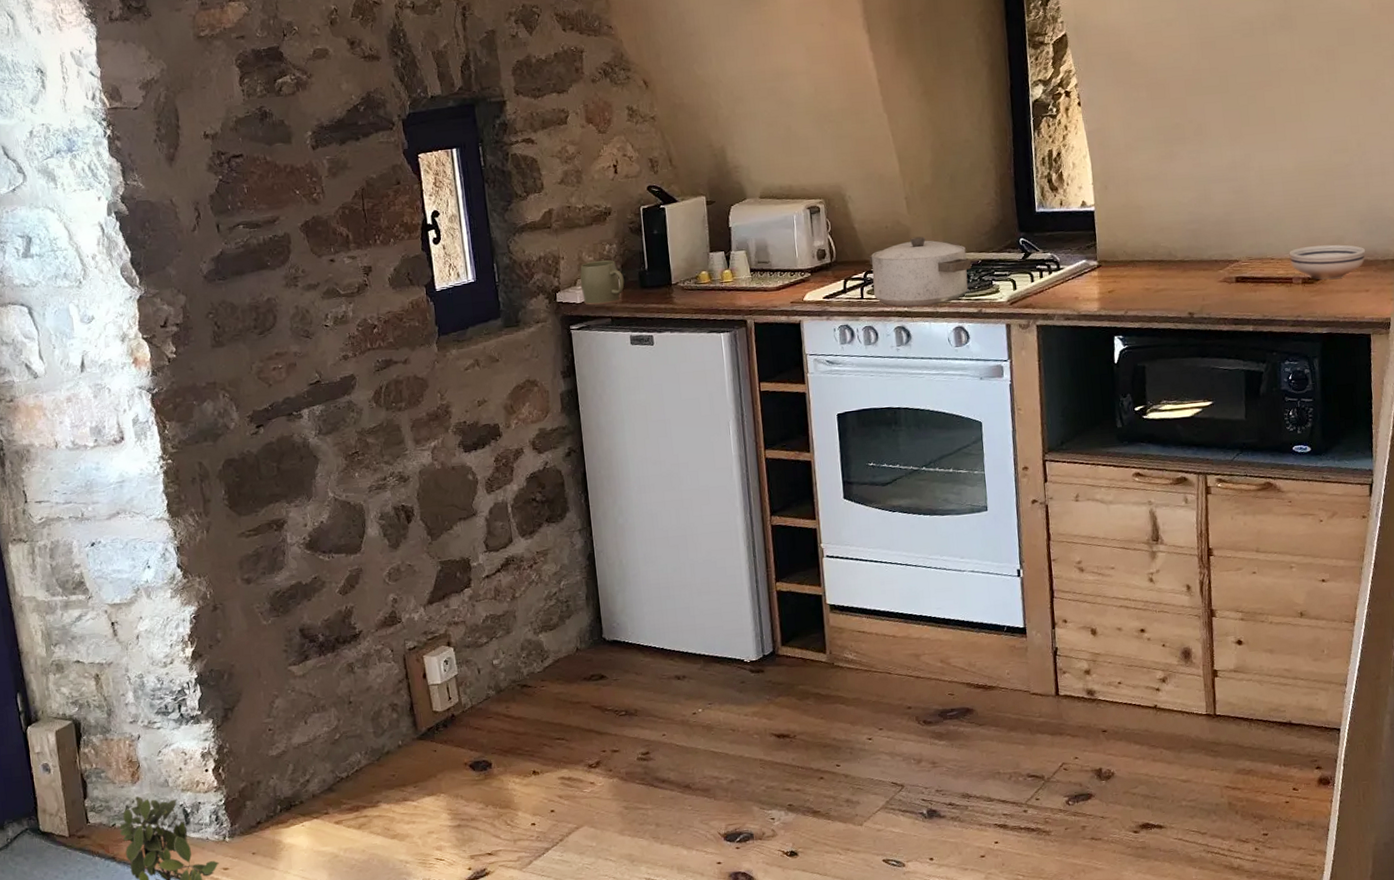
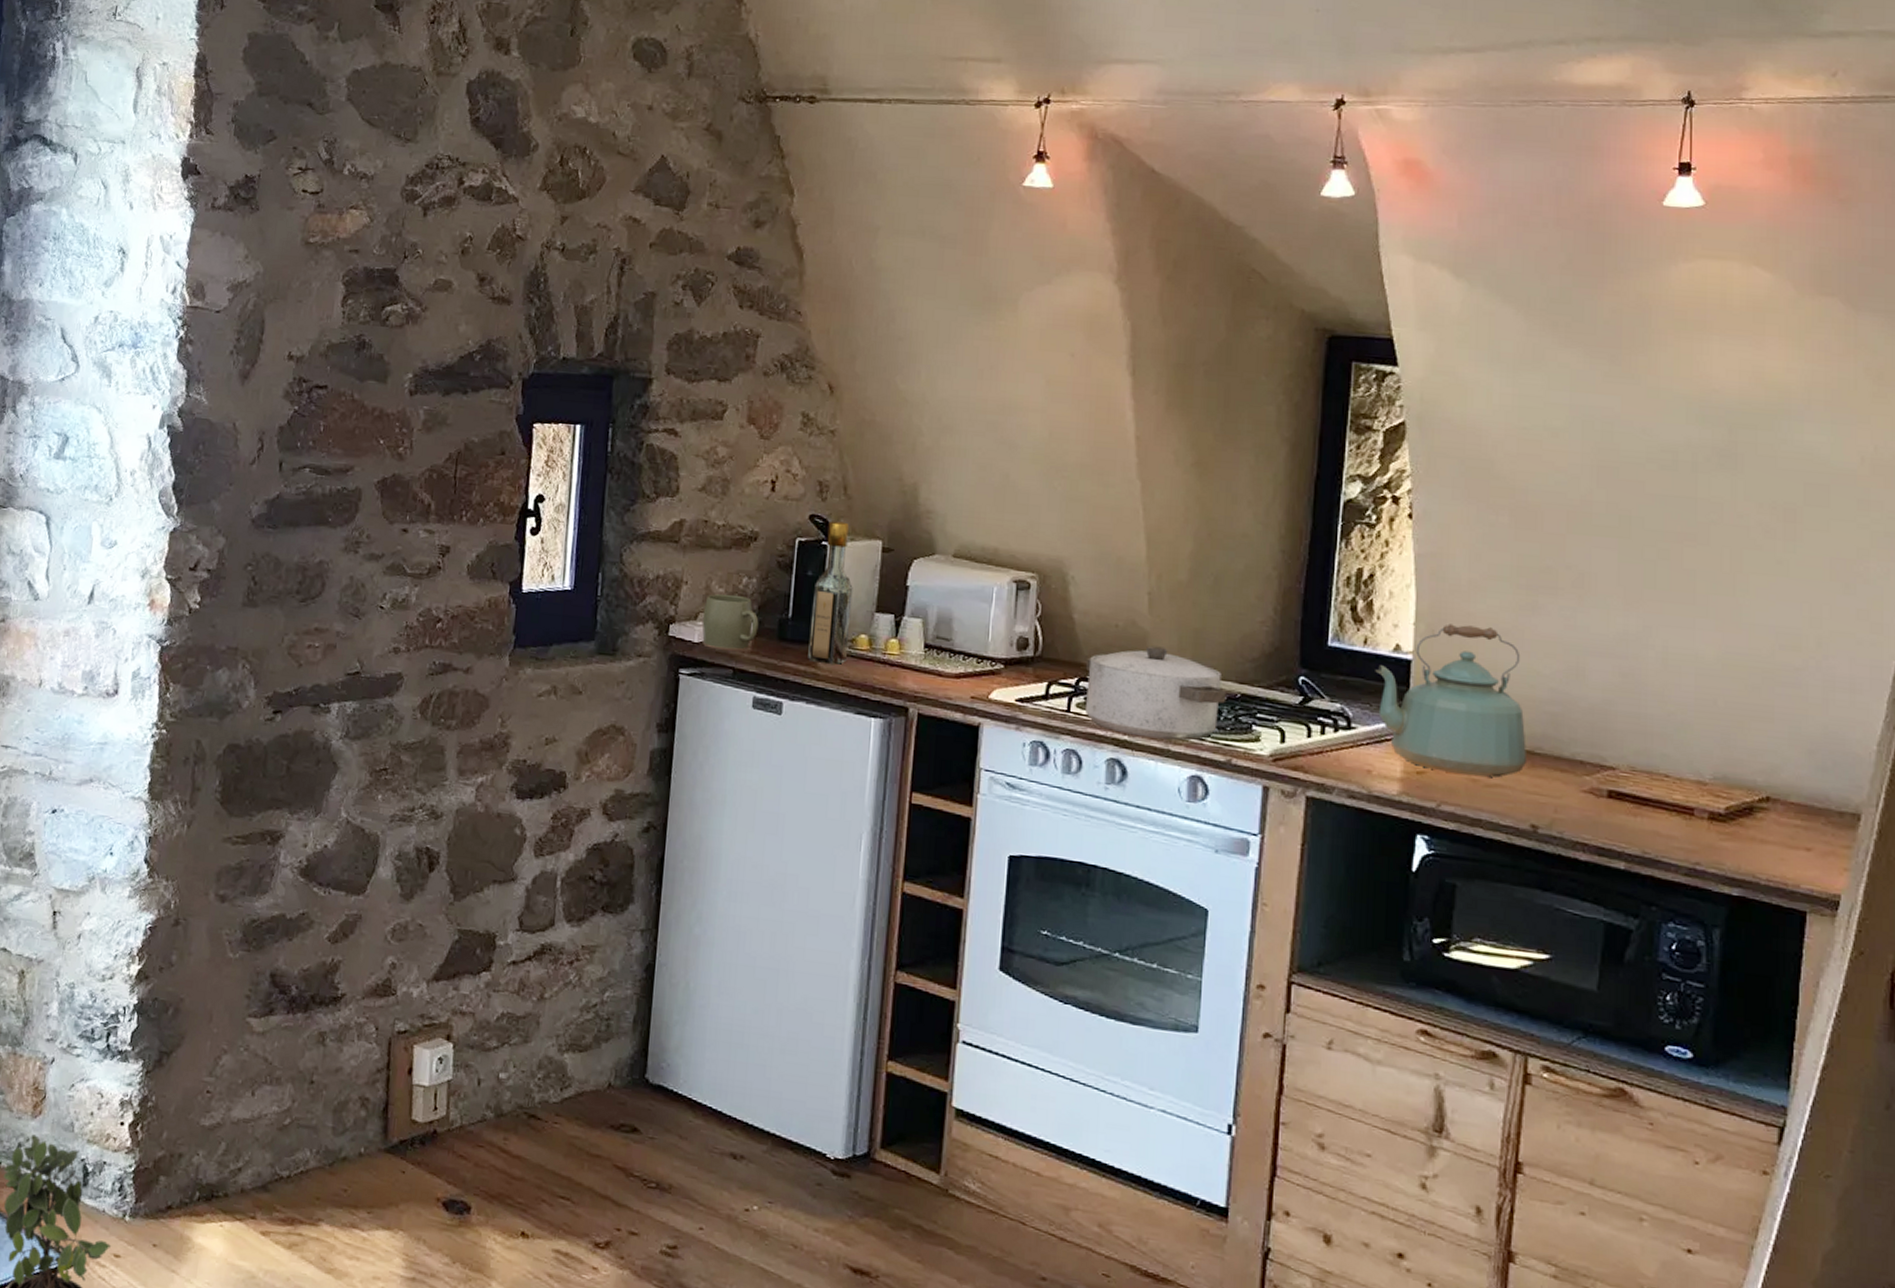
bottle: none [661,187,695,300] -> present [808,520,853,665]
kettle: none [1071,176,1181,288] -> present [1375,624,1528,778]
bowl: present [1289,244,1366,280] -> none [1693,768,1813,824]

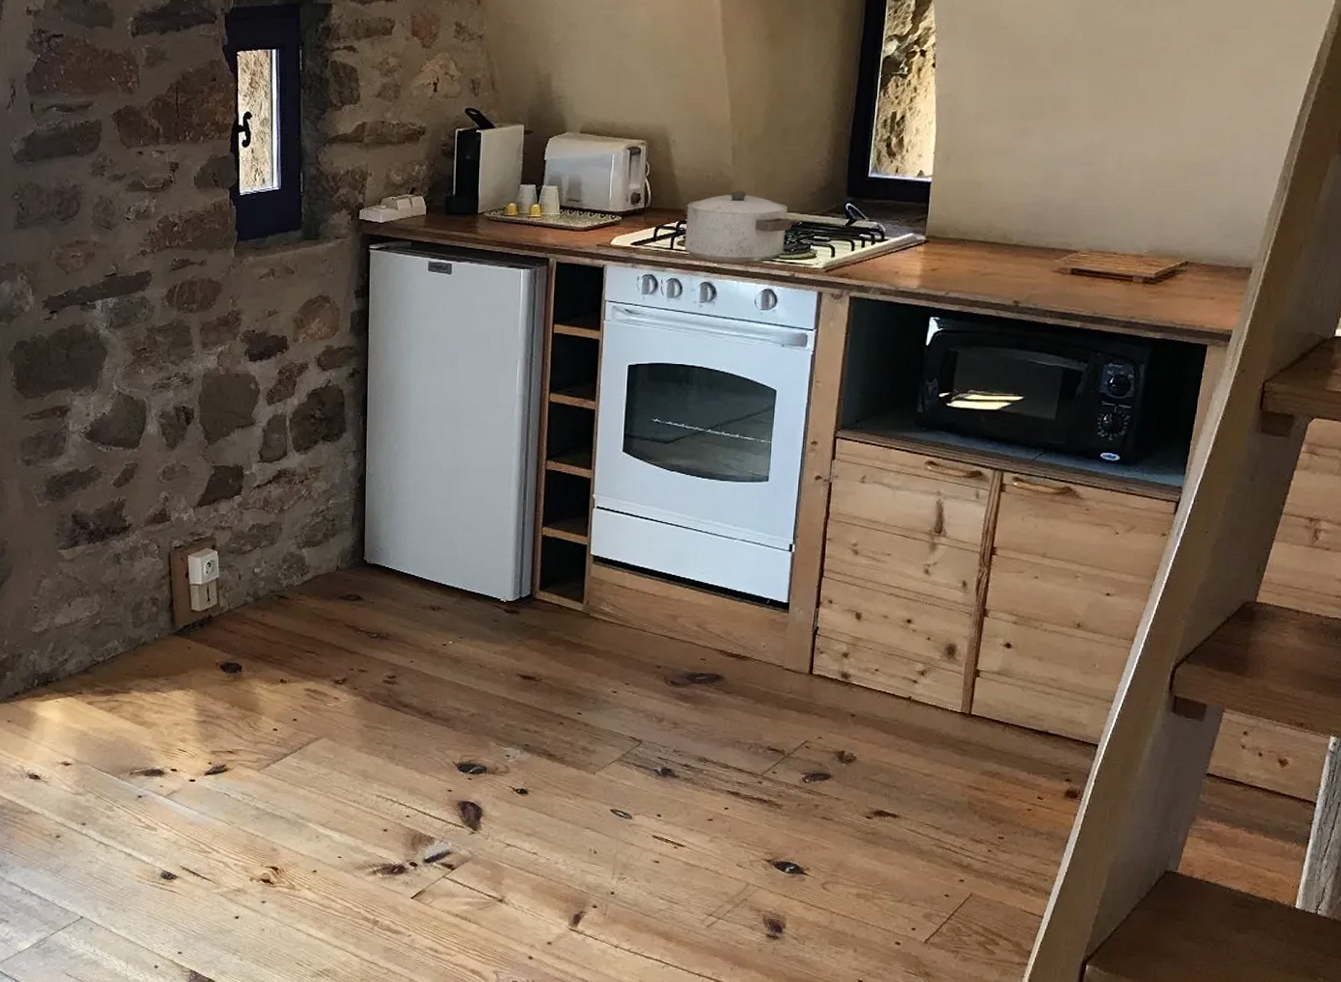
mug: present [702,594,759,652] -> none [385,180,430,227]
bottle: present [808,520,853,665] -> none [470,112,502,230]
kettle: present [1375,624,1528,778] -> none [903,150,1014,268]

